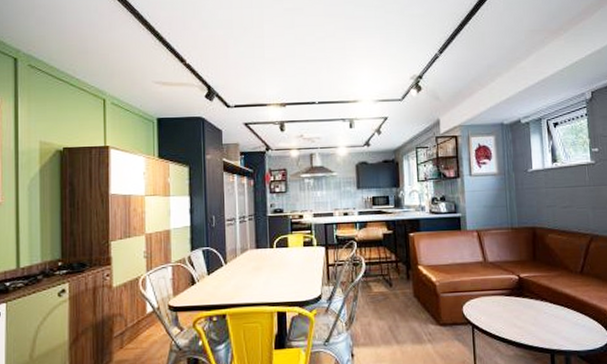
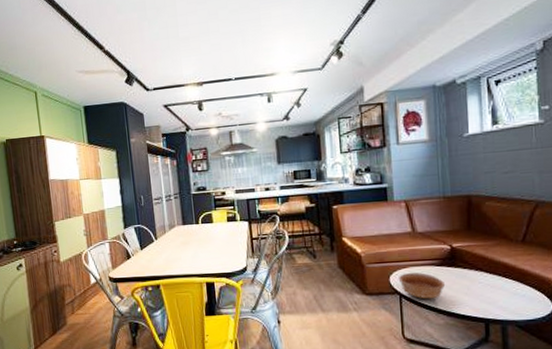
bowl: none [471,302,515,330] -> present [398,272,446,299]

